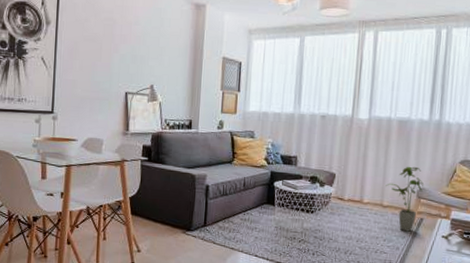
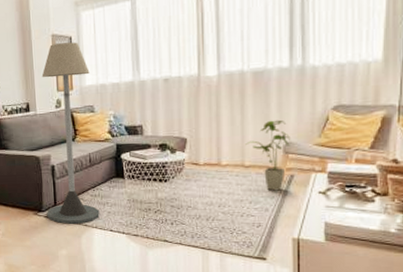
floor lamp: none [195,66,255,247] -> present [41,42,100,224]

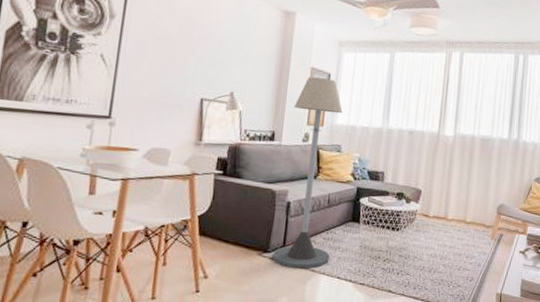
house plant: present [245,120,290,191] -> none [469,183,503,248]

